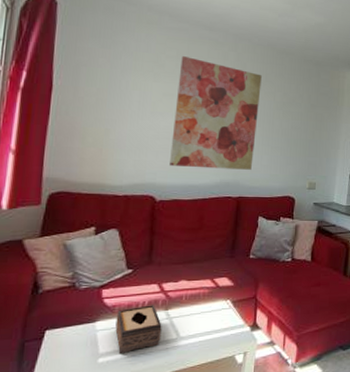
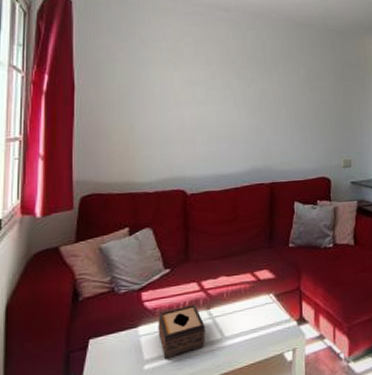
wall art: present [170,56,262,170] -> none [197,41,284,157]

